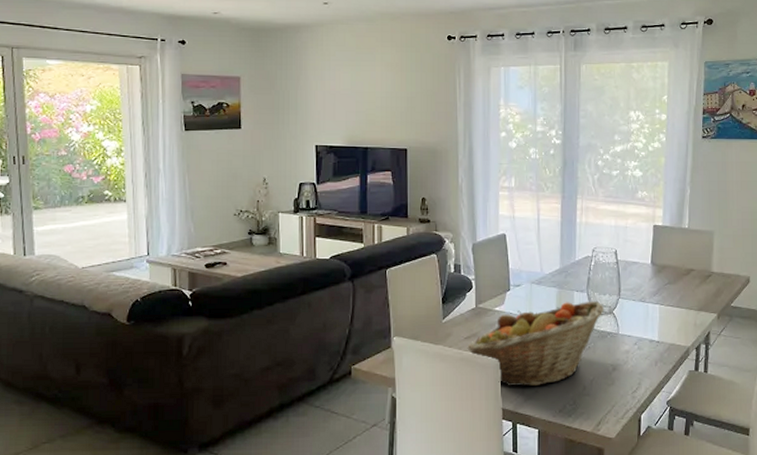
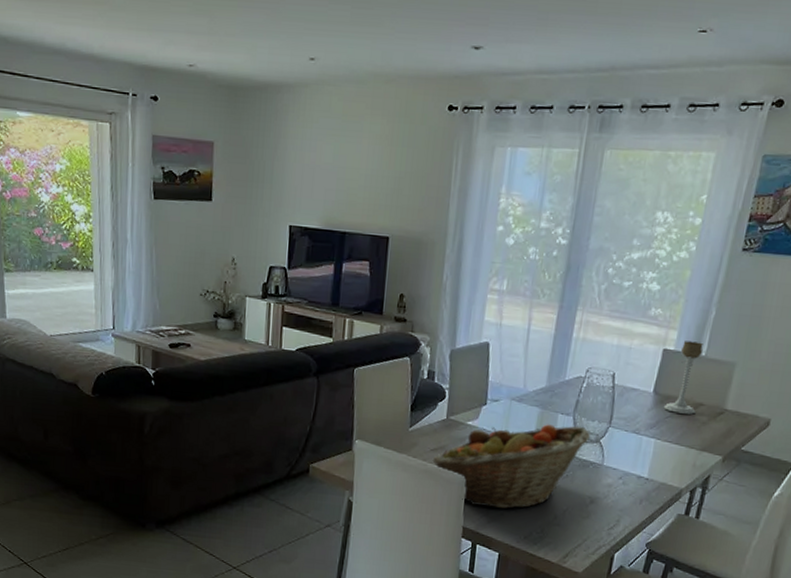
candle holder: none [661,216,688,280] -> present [663,341,703,414]

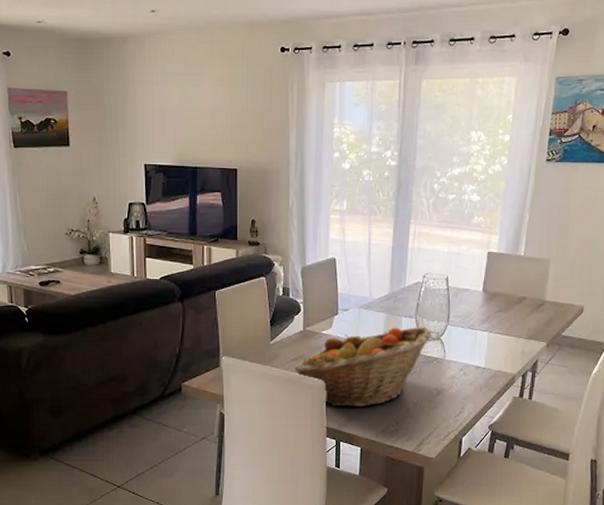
candle holder: present [663,341,703,414] -> none [492,243,521,308]

